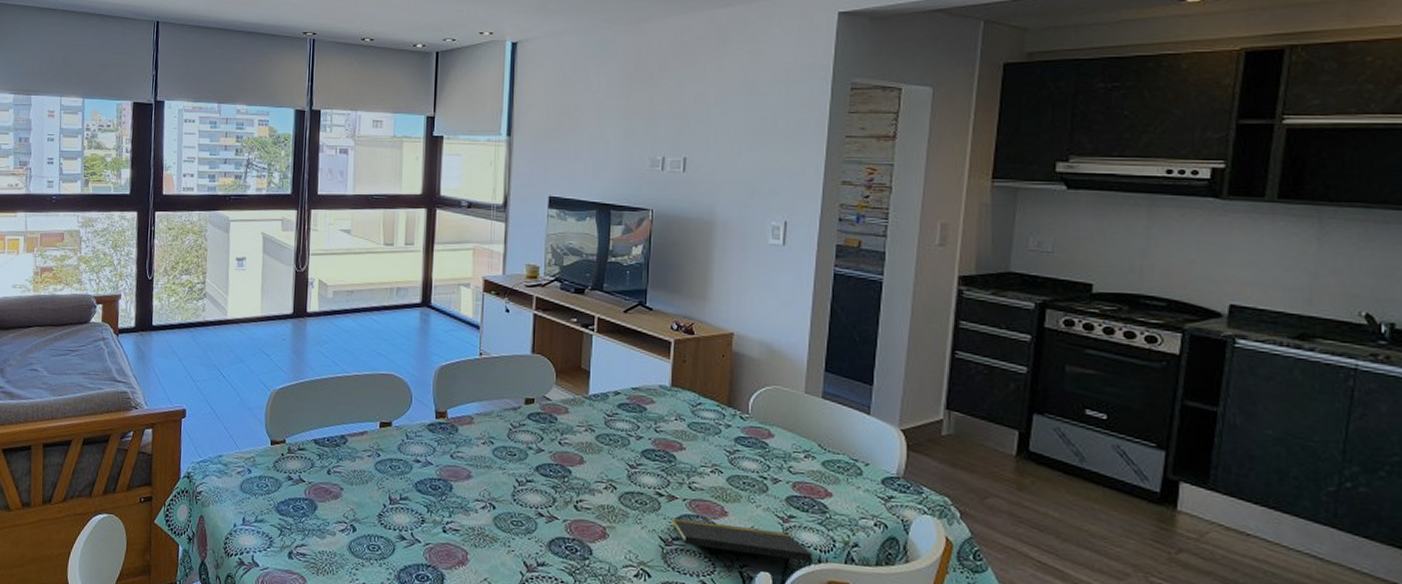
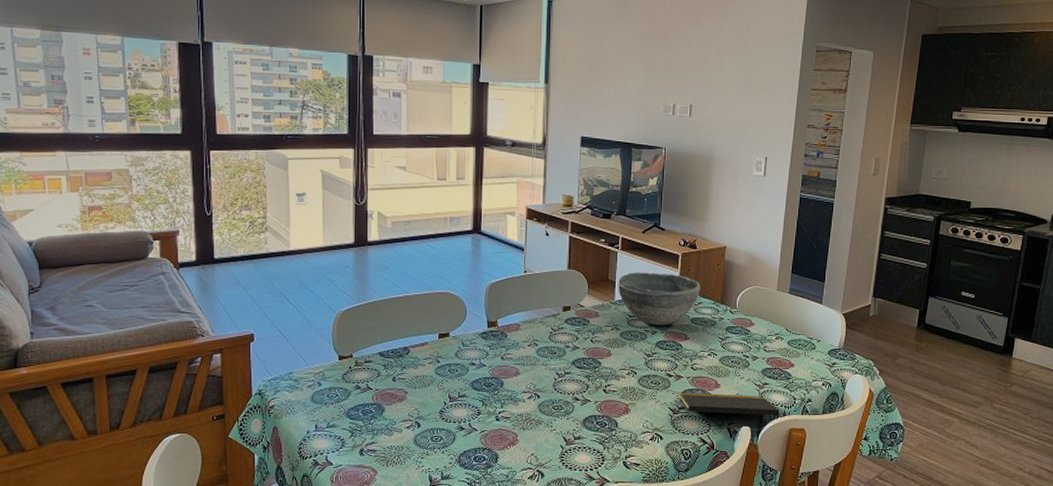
bowl: none [593,360,700,430] -> present [618,272,701,325]

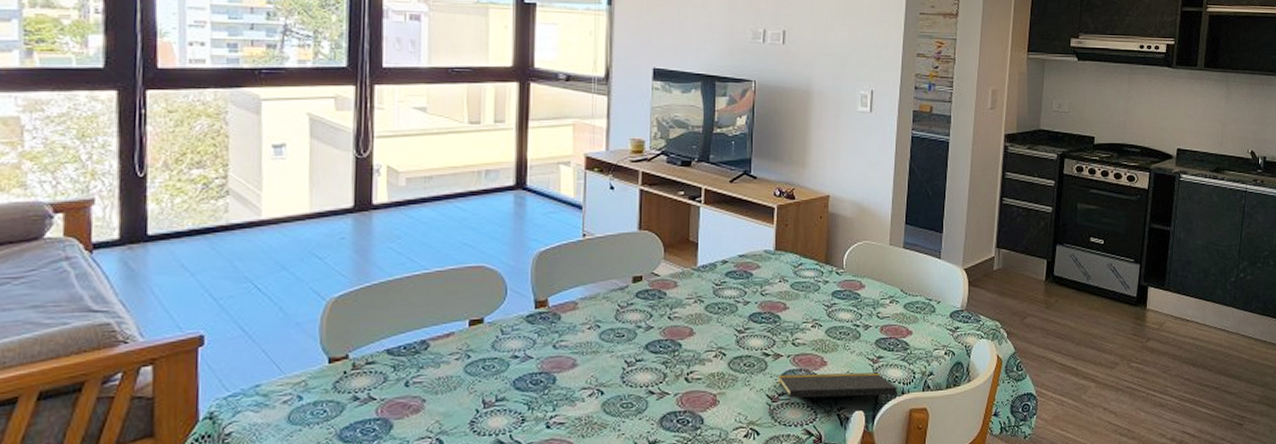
bowl: present [618,272,701,325] -> none [701,230,801,294]

